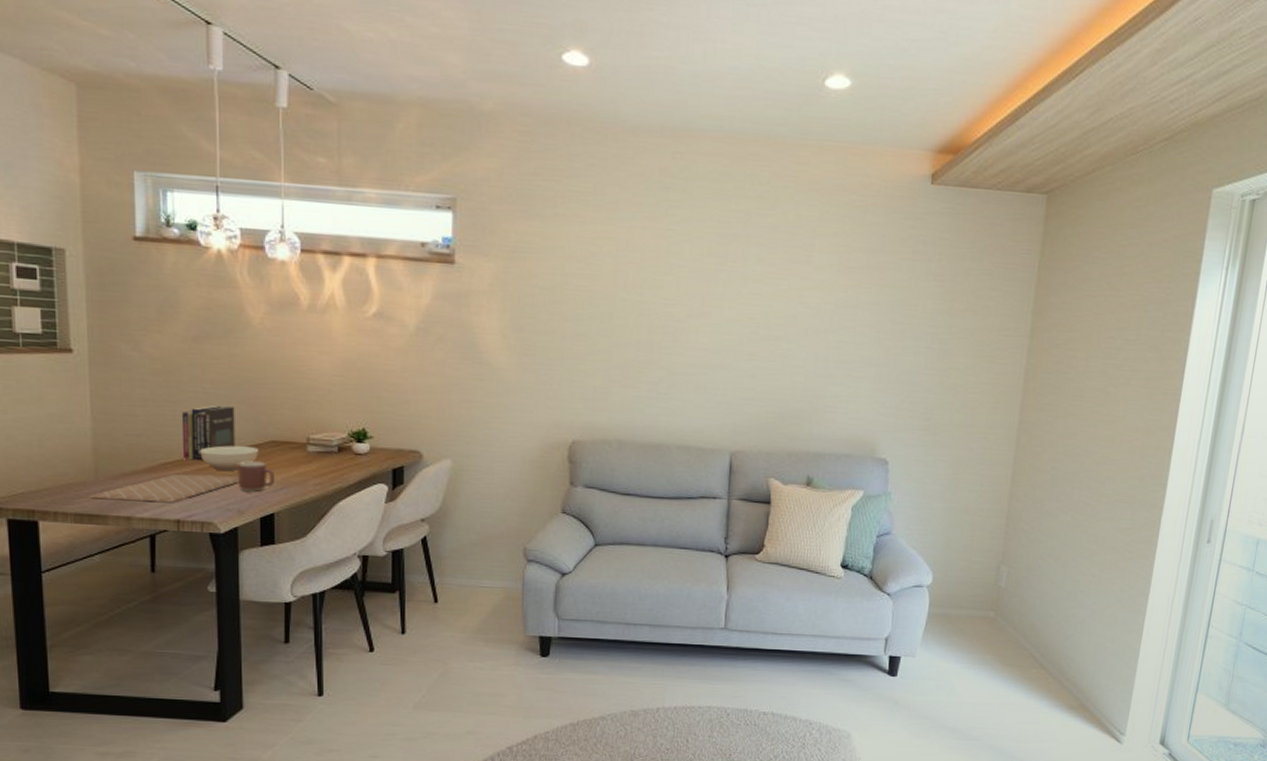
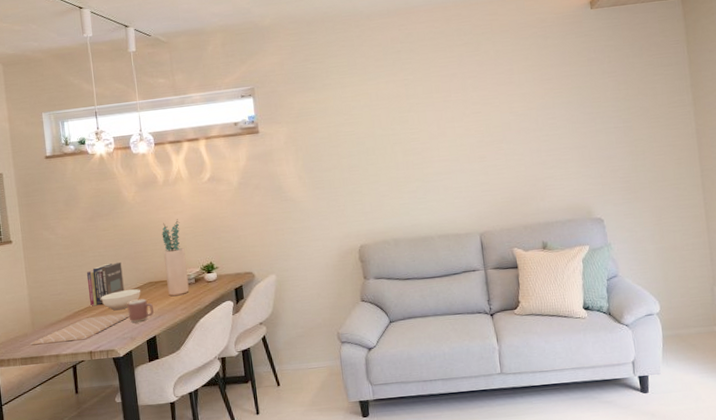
vase: none [296,361,328,466] -> present [162,219,189,297]

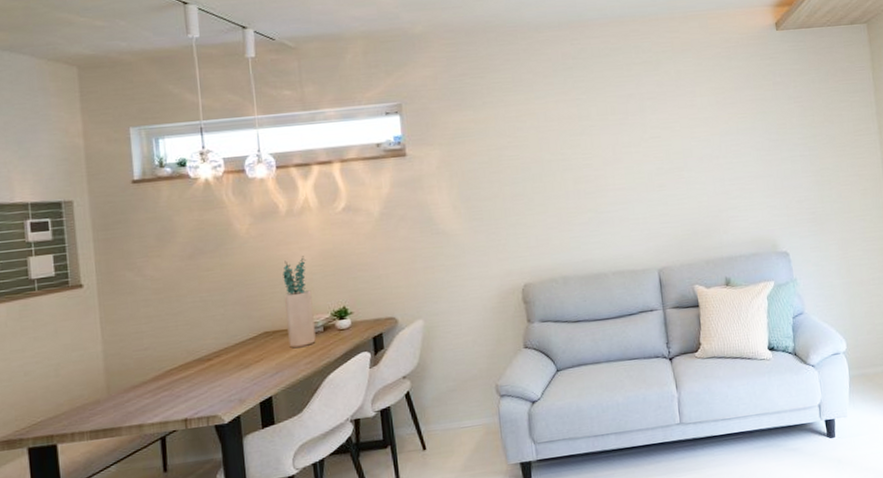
placemat: present [30,314,130,346] -> none [103,371,238,415]
books: present [86,262,125,306] -> none [182,308,233,363]
bowl: present [101,289,141,311] -> none [201,340,255,368]
mug: present [127,298,154,323] -> none [235,352,270,381]

